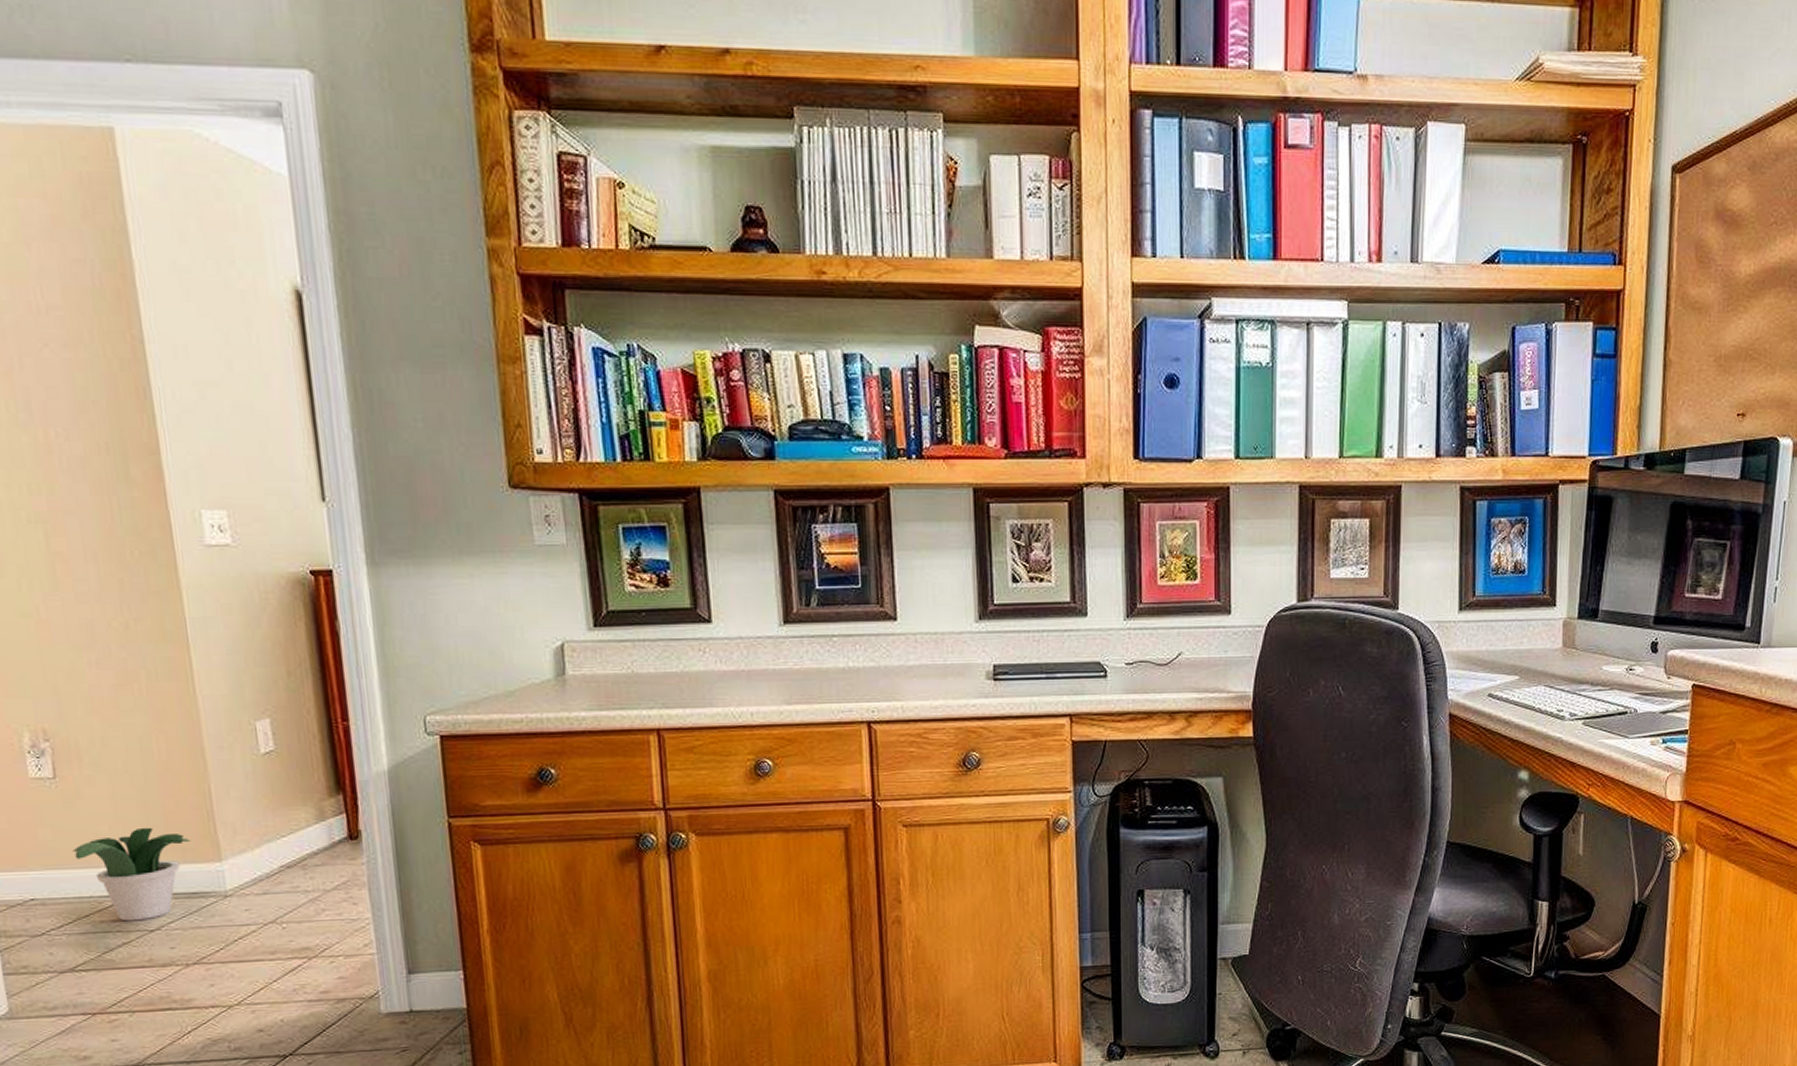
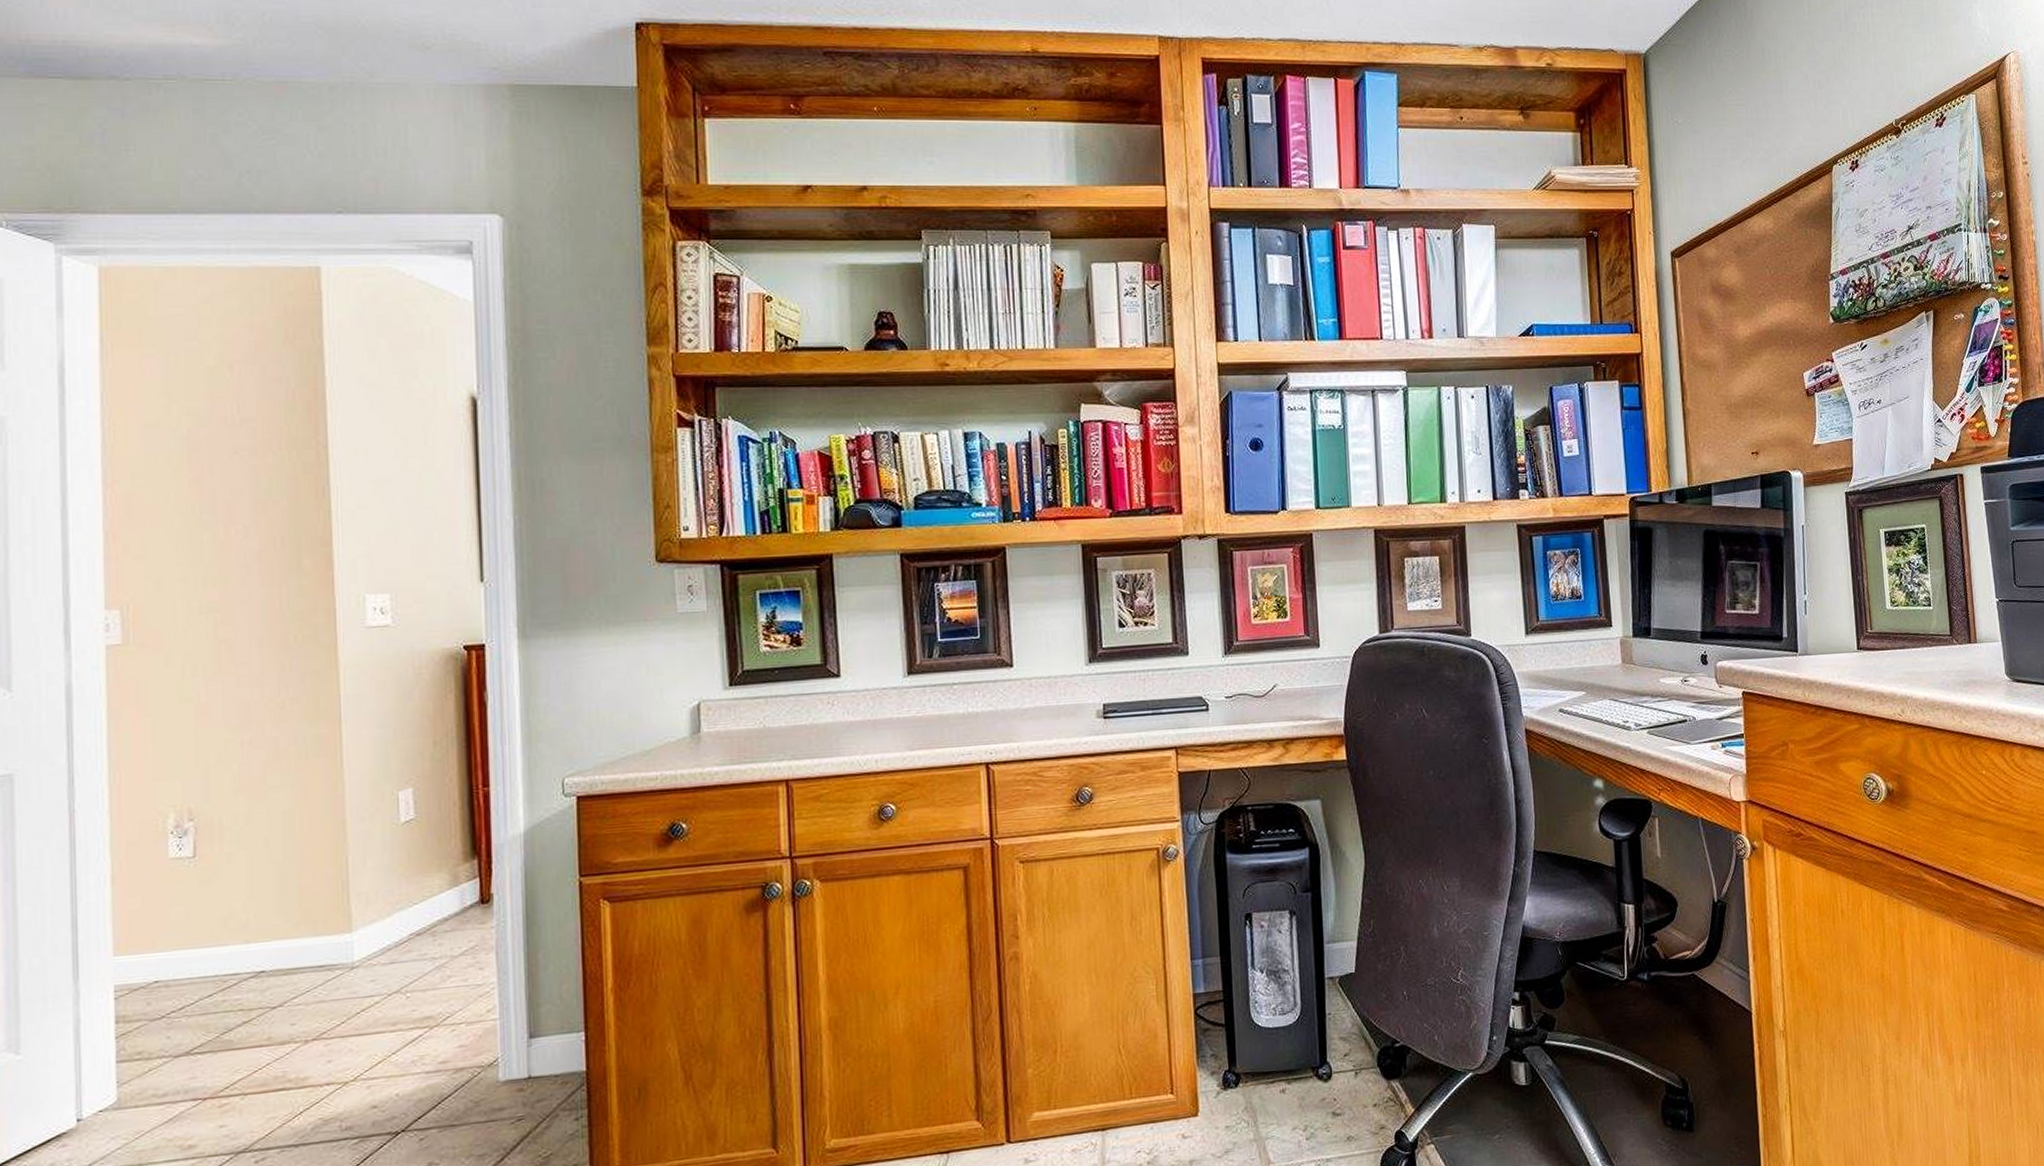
potted plant: present [72,827,191,922] -> none [203,901,323,1000]

